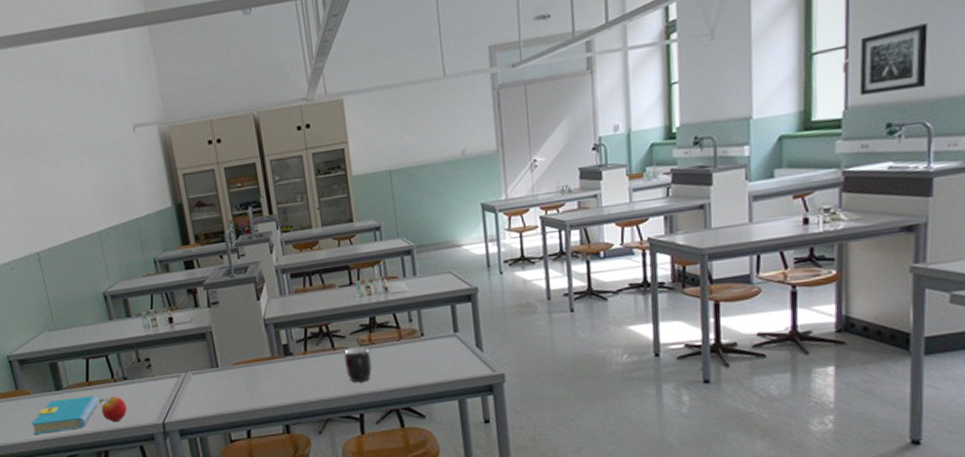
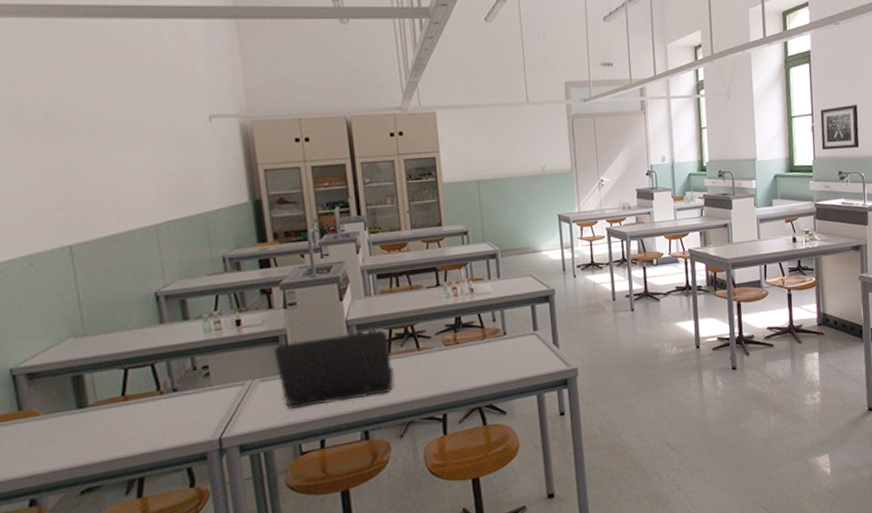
book: present [32,395,99,434] -> none [37,411,137,466]
apple: present [99,396,128,423] -> none [137,411,175,443]
laptop: none [202,327,312,401] -> present [274,328,394,409]
mug: present [344,346,372,383] -> none [429,345,457,383]

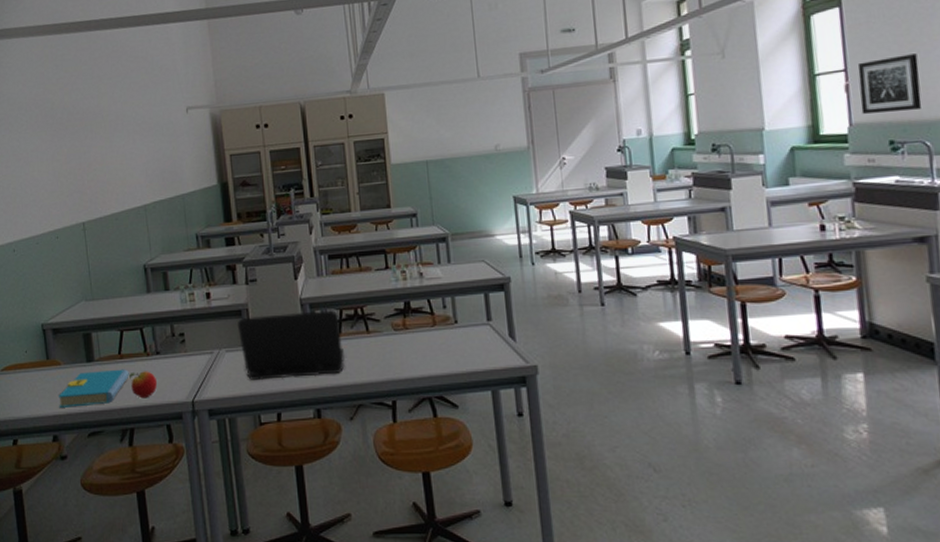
book: none [37,411,137,466] -> present [59,369,130,408]
apple: none [137,411,175,443] -> present [129,371,158,399]

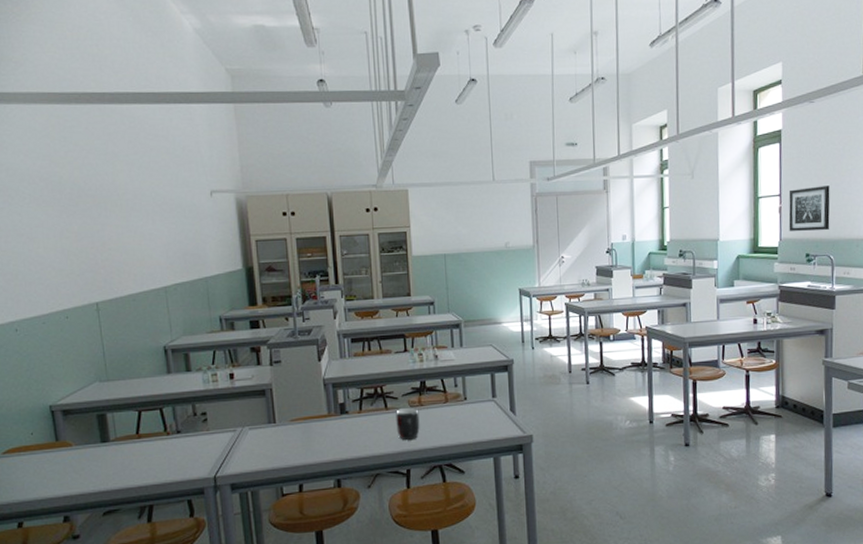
book: present [59,369,130,408] -> none [70,448,148,488]
apple: present [129,371,158,399] -> none [148,449,178,476]
laptop: present [238,309,345,380] -> none [261,388,364,455]
mug: none [378,330,406,368] -> present [396,407,420,441]

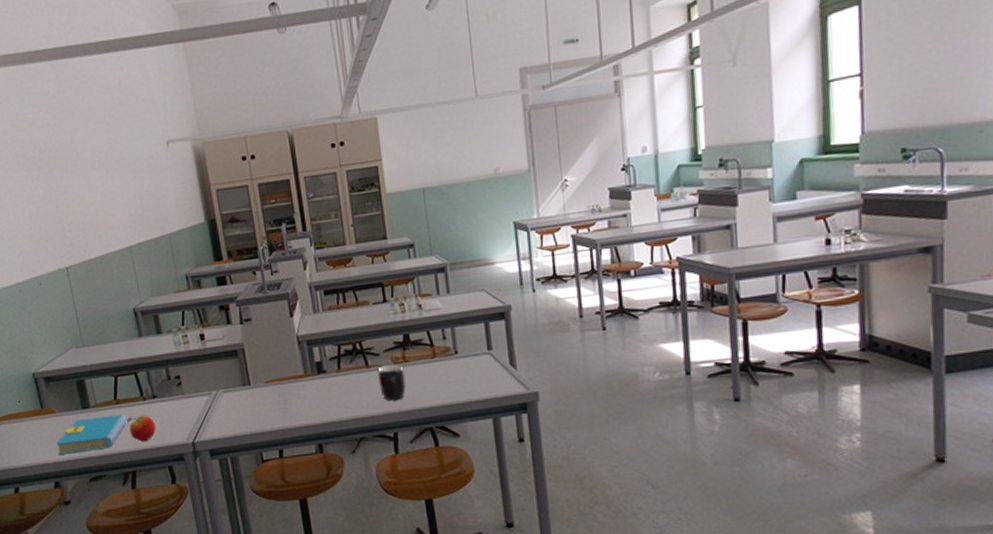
book: none [70,448,148,488] -> present [57,414,127,455]
apple: none [148,449,178,476] -> present [127,415,157,442]
wall art: present [788,185,830,231] -> none [873,54,938,121]

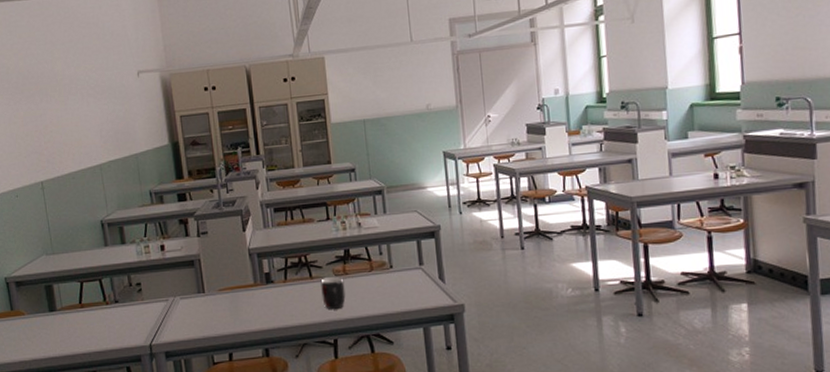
book: present [57,414,127,455] -> none [24,317,90,354]
apple: present [127,415,157,442] -> none [90,318,117,344]

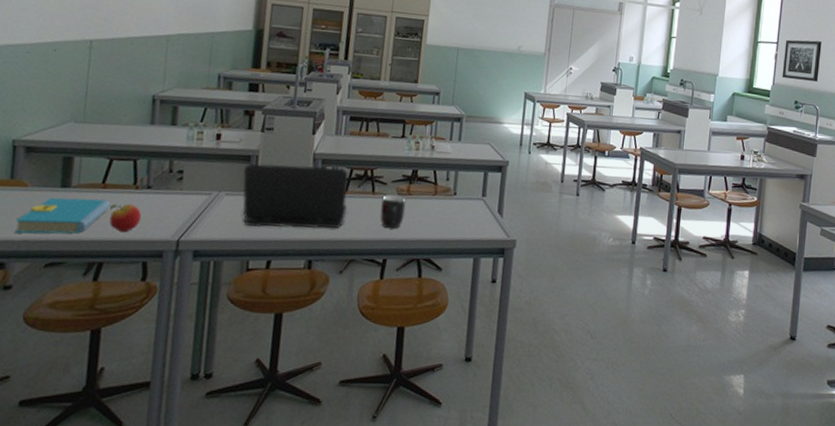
book: none [24,317,90,354] -> present [14,197,111,234]
apple: none [90,318,117,344] -> present [109,204,142,233]
laptop: none [191,257,290,324] -> present [242,163,348,229]
wall art: none [750,18,805,73] -> present [782,39,822,82]

